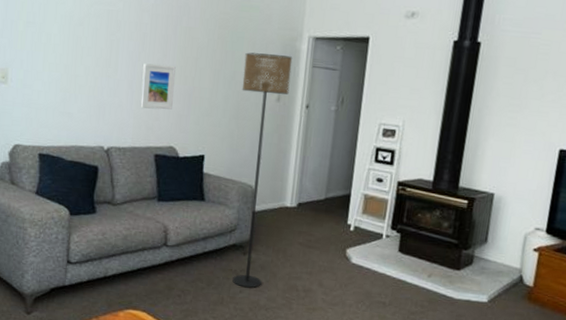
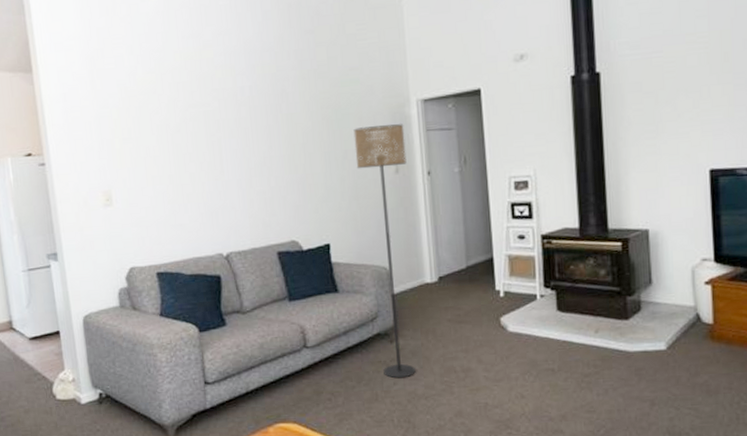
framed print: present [140,63,176,110] -> none [249,156,287,207]

